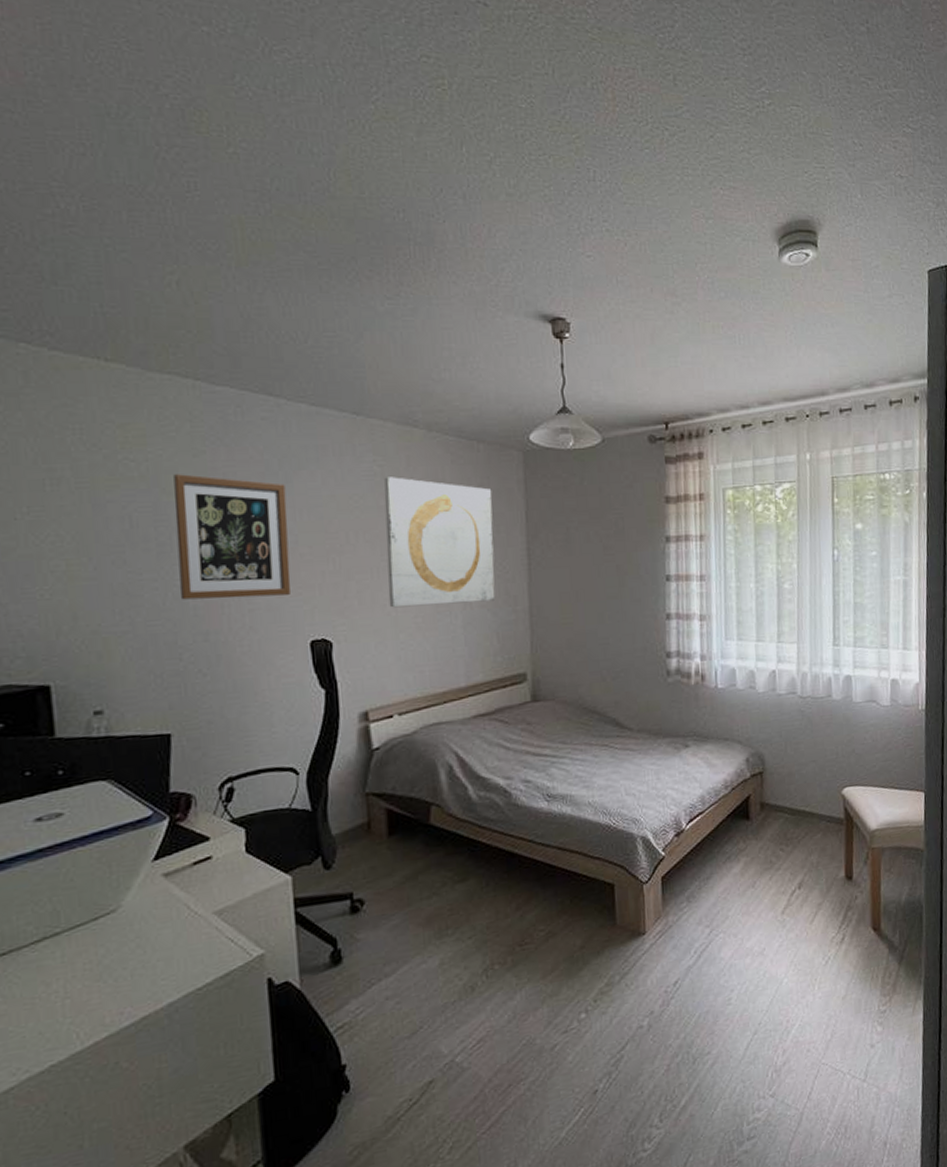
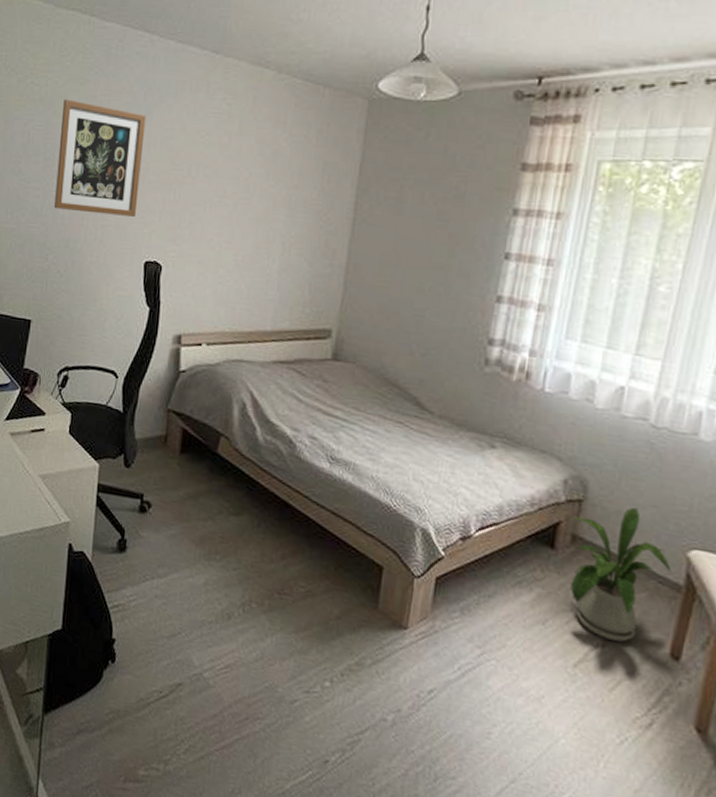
wall art: present [384,477,496,608] -> none [215,116,330,251]
house plant: none [757,766,834,882] -> present [571,507,672,642]

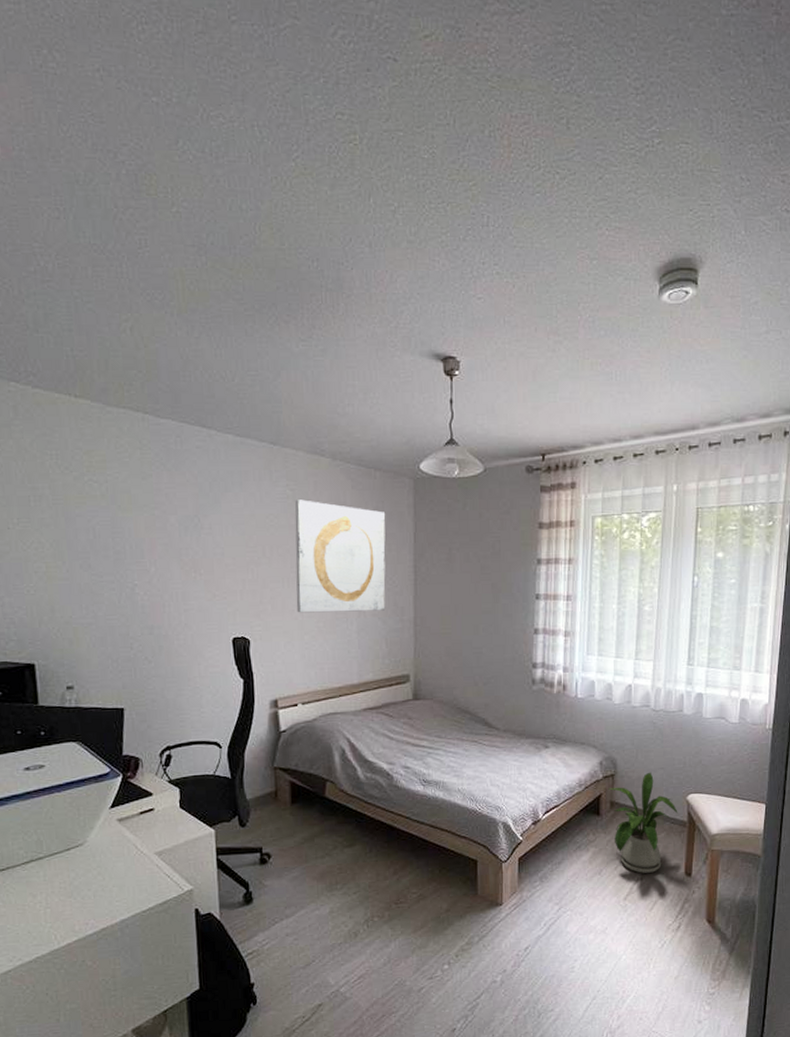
wall art: present [54,99,146,217] -> none [127,494,218,600]
wall art: none [215,116,330,251] -> present [295,499,386,613]

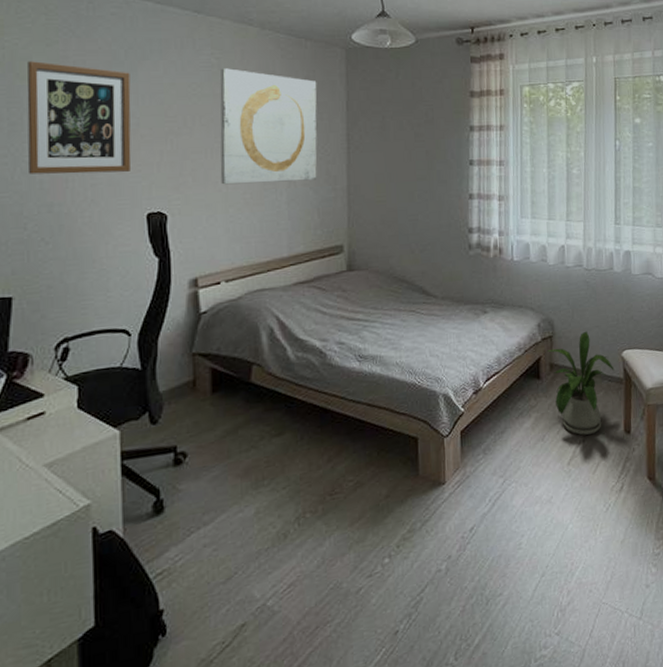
wall art: none [127,494,218,600] -> present [27,61,132,174]

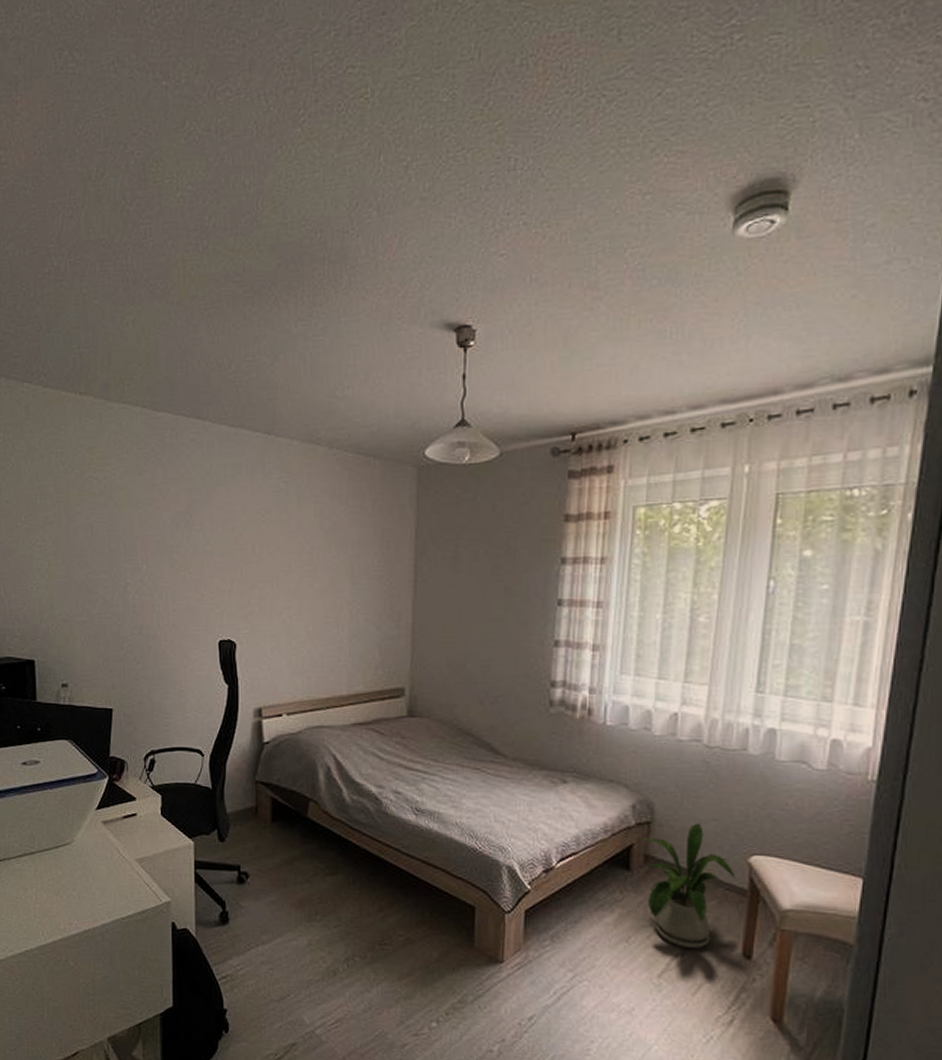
wall art: present [27,61,132,174] -> none [123,490,207,599]
wall art: present [220,68,317,185] -> none [285,493,385,616]

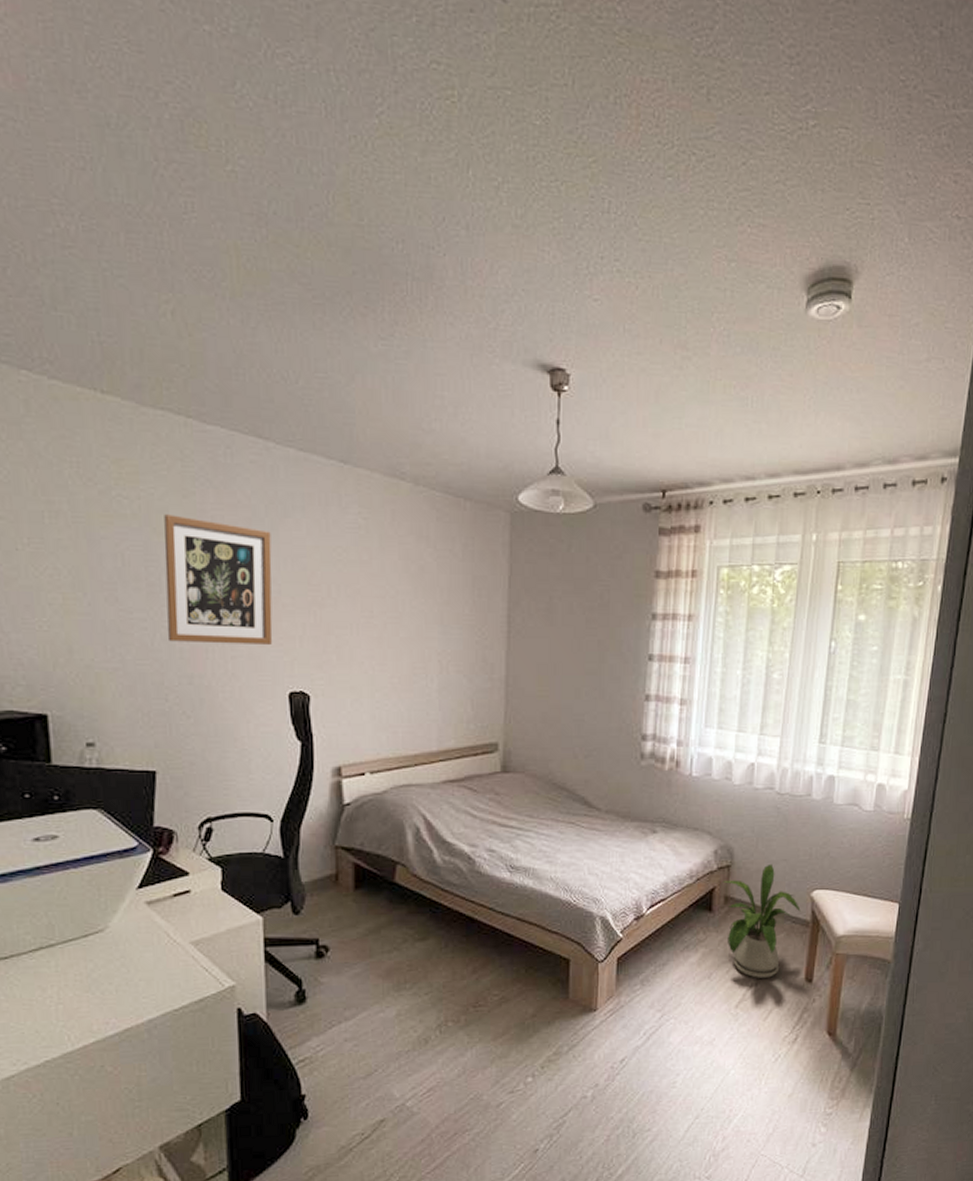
wall art: none [123,490,207,599] -> present [164,514,273,644]

